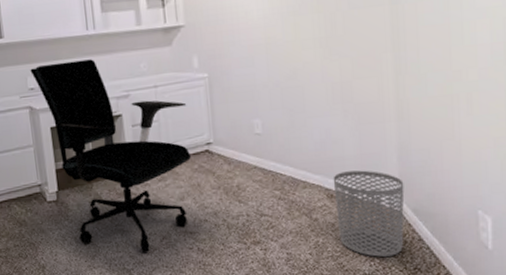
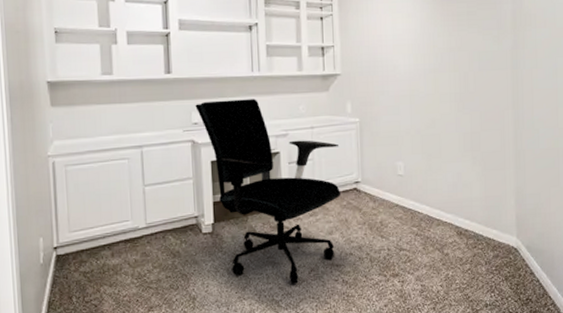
waste bin: present [333,170,404,257] -> none [462,211,520,289]

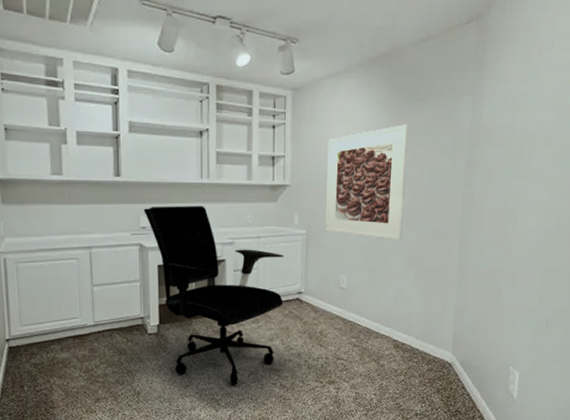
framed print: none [375,10,456,124] -> present [325,124,409,240]

